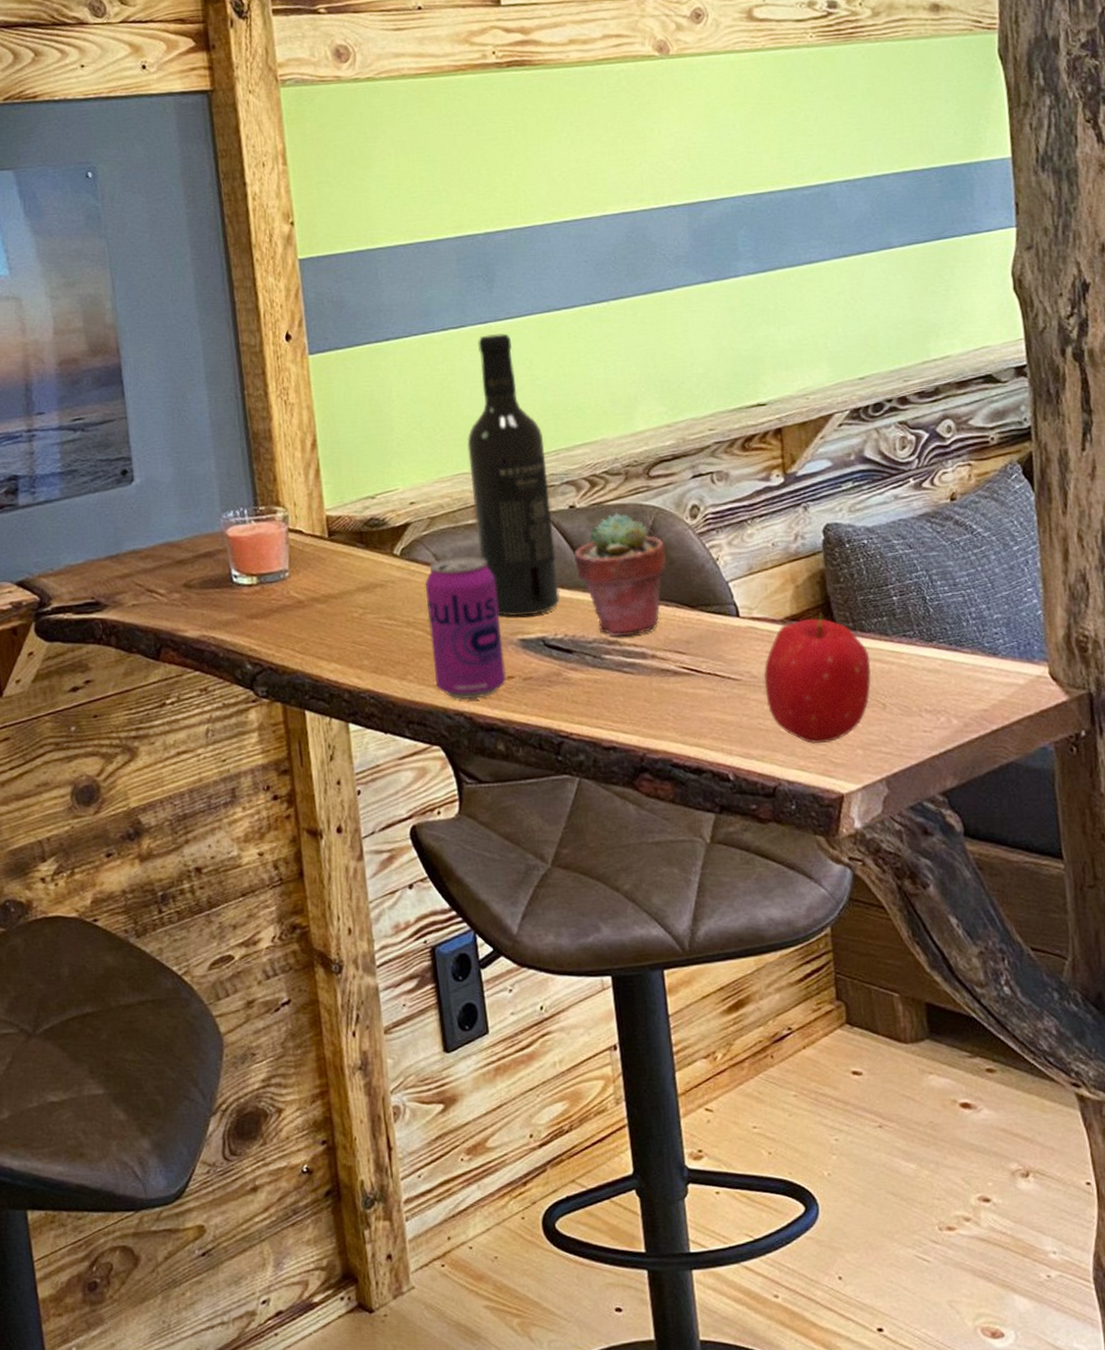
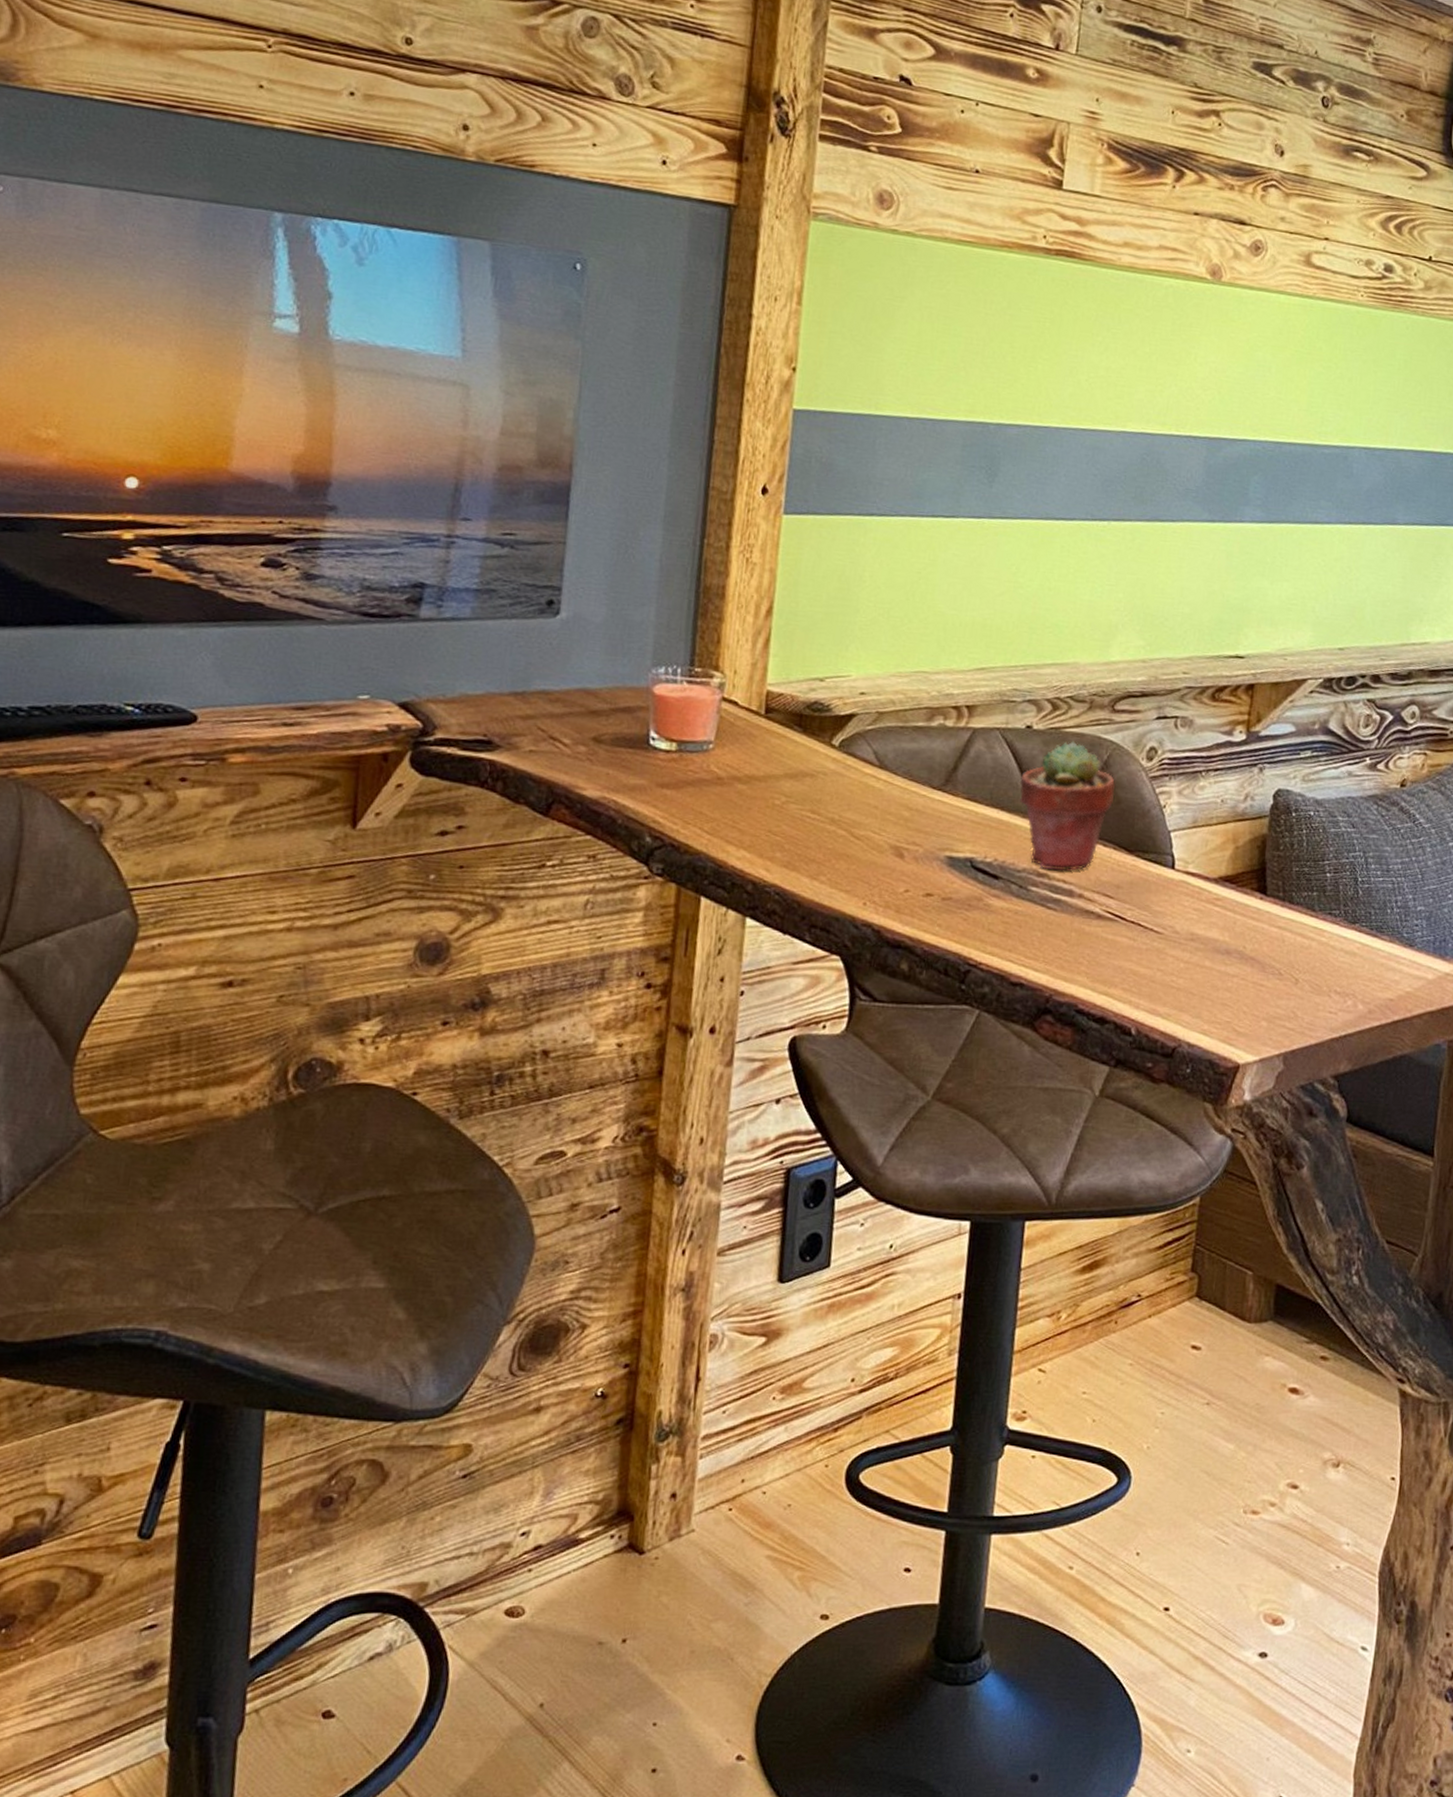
beverage can: present [425,555,507,699] -> none [848,758,934,911]
wine bottle: present [467,333,560,616] -> none [922,530,1015,834]
fruit: present [763,612,871,744] -> none [1183,877,1293,1011]

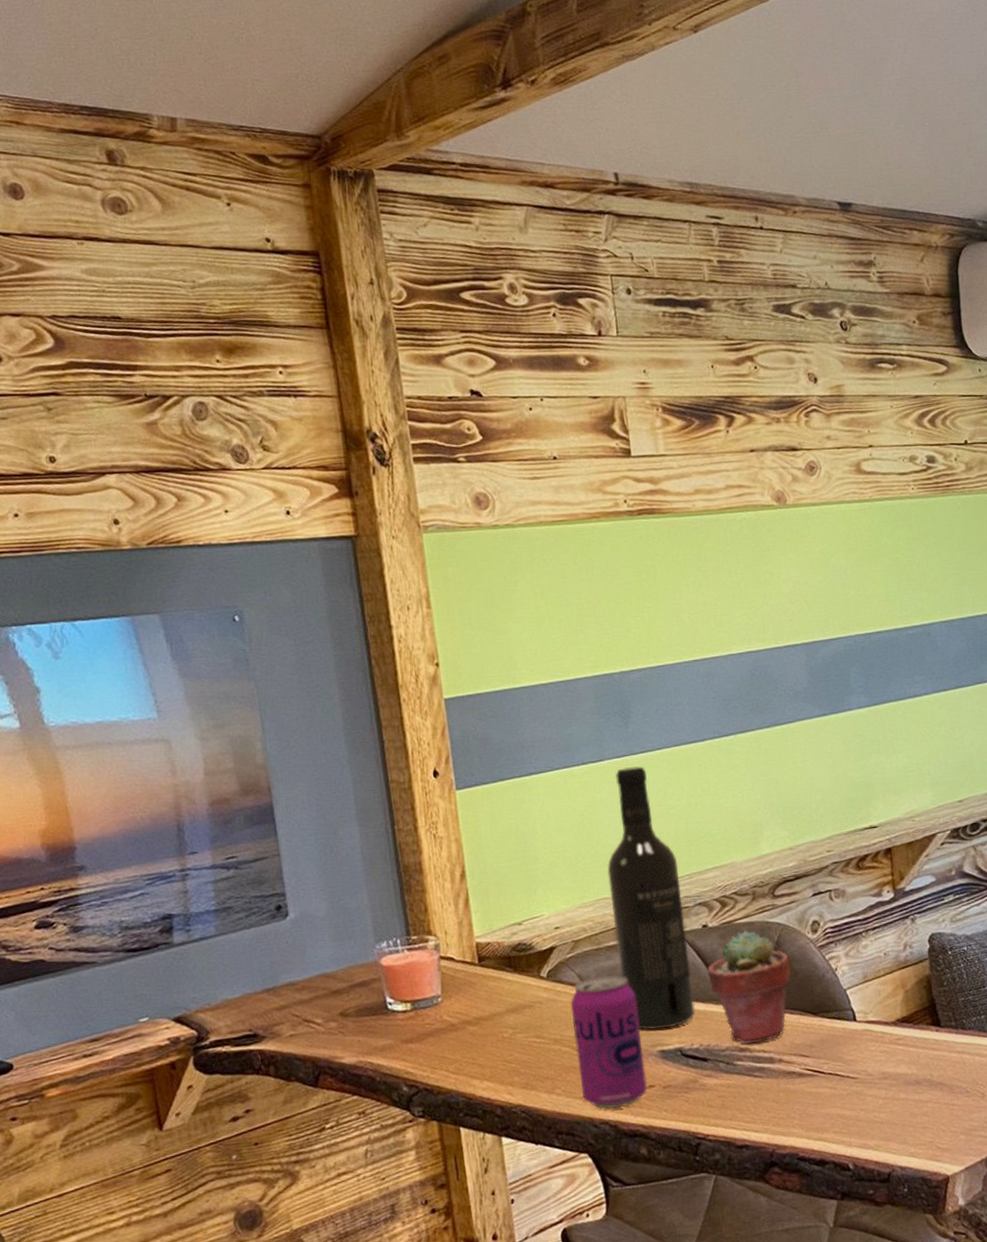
beverage can: none [848,758,934,911] -> present [571,975,648,1109]
wine bottle: none [922,530,1015,834] -> present [607,766,695,1030]

